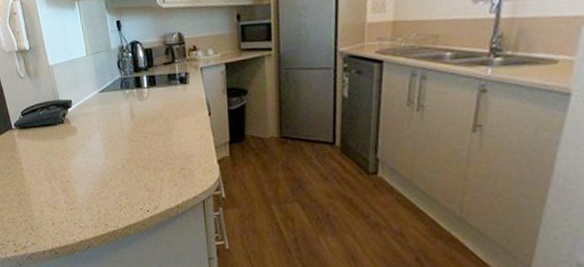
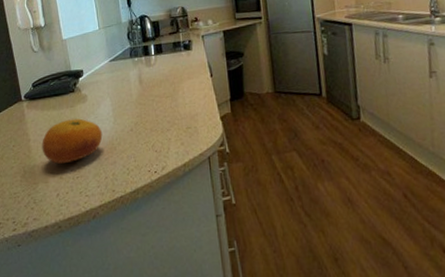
fruit: none [35,151,94,194] -> present [42,118,103,164]

